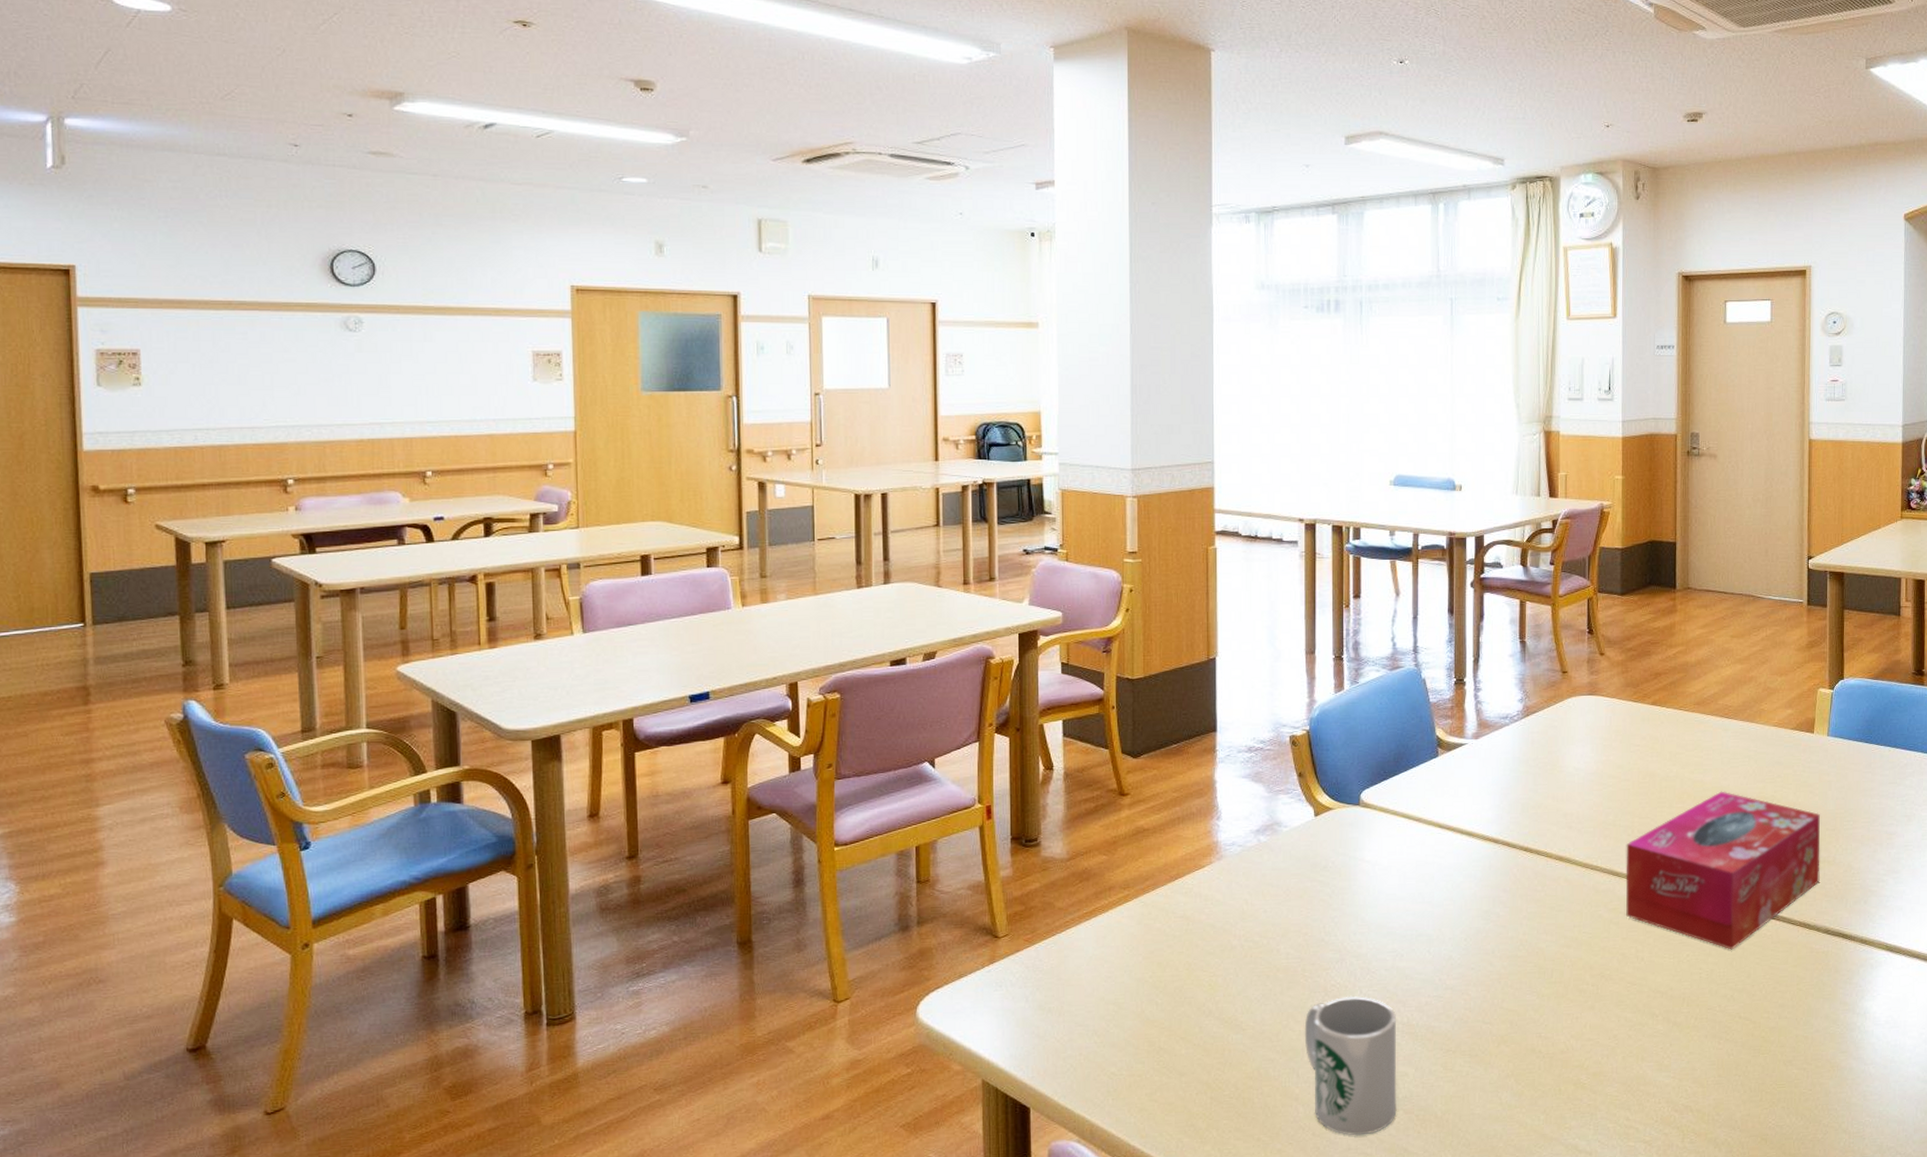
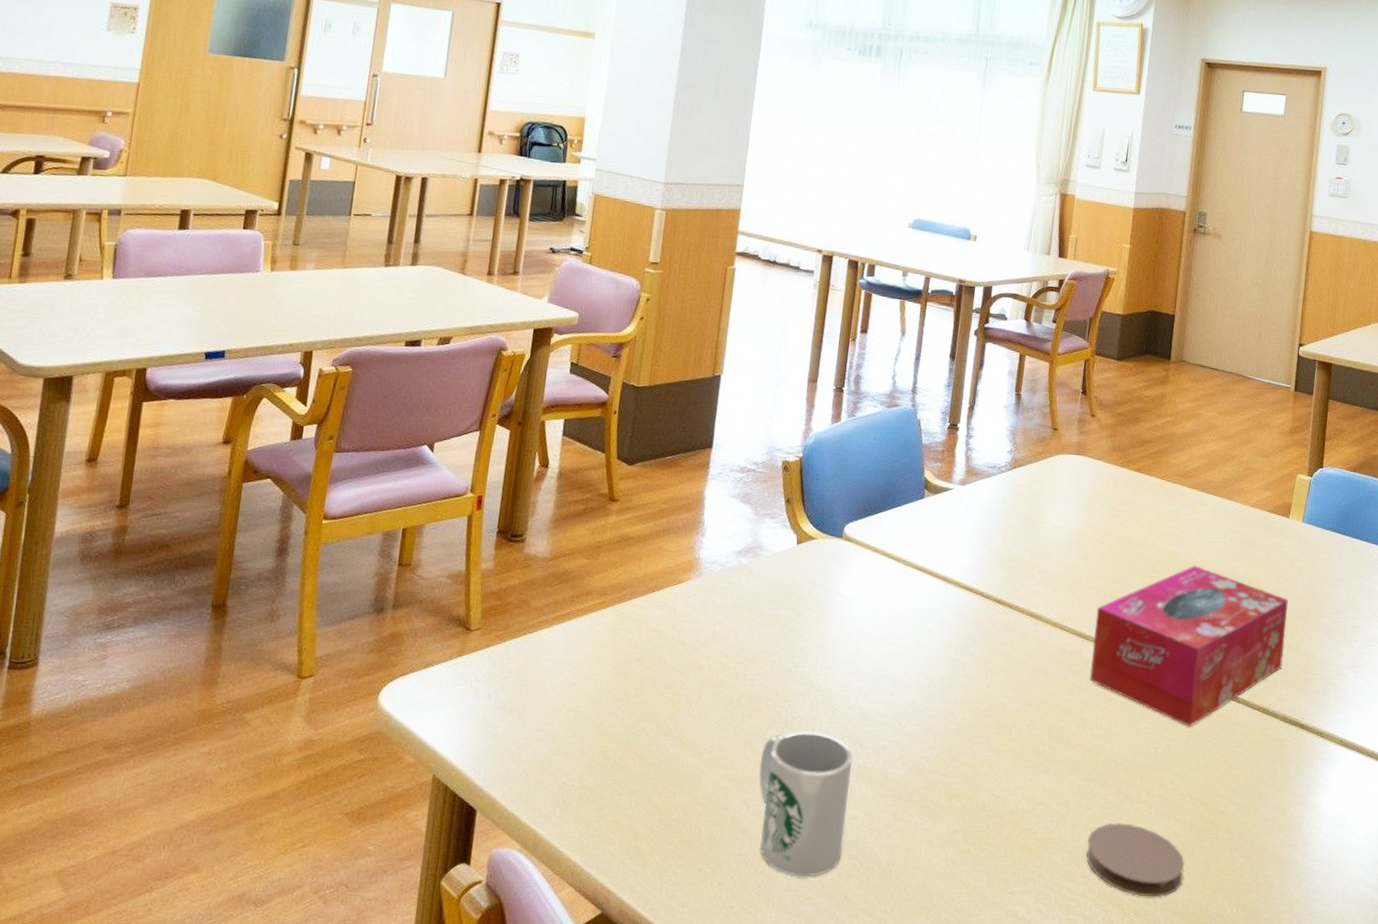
coaster: none [1640,1049,1740,1117] -> present [1086,823,1185,898]

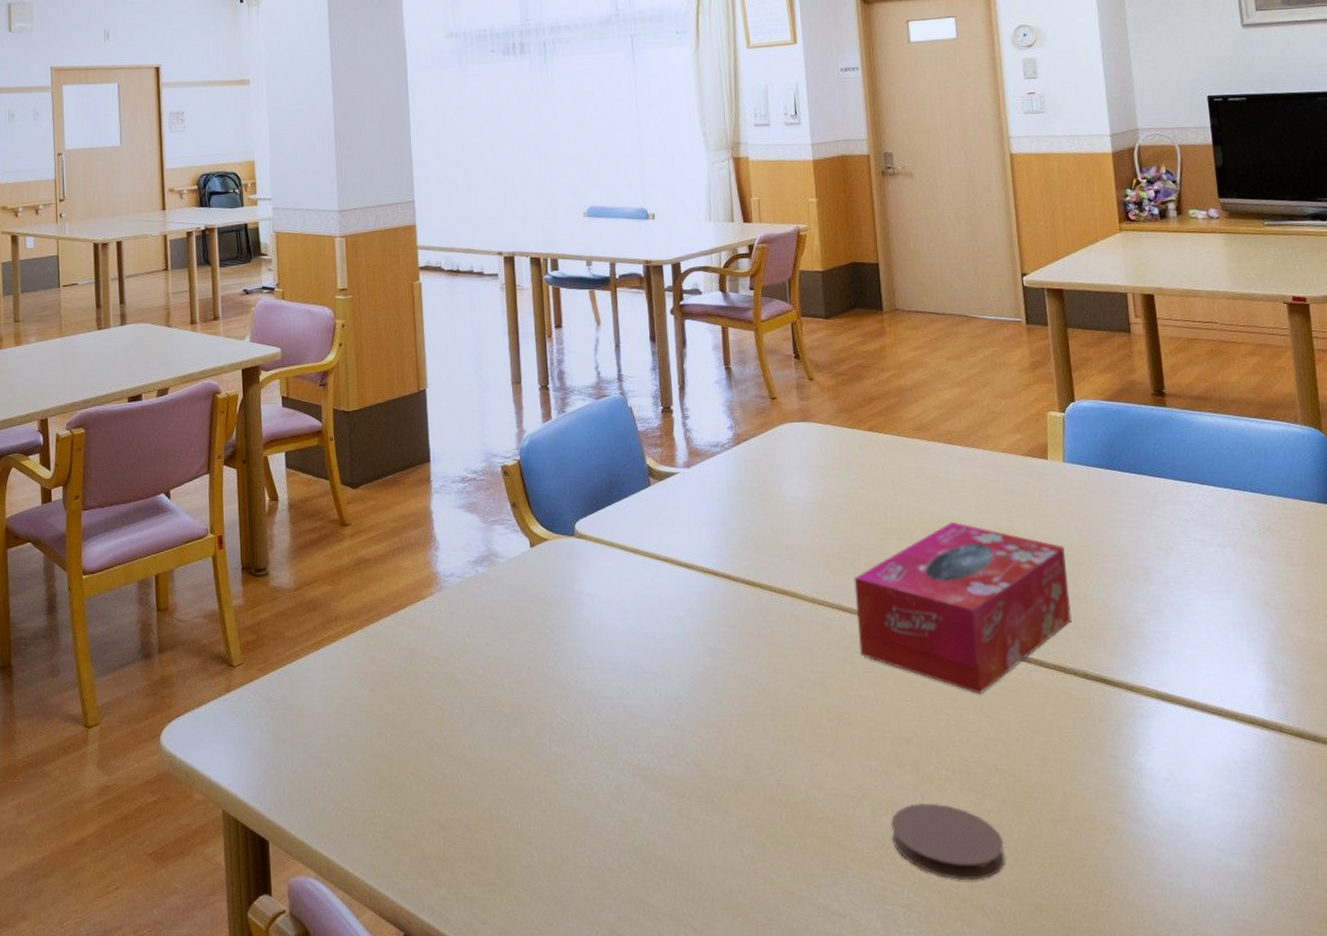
mug: present [759,730,853,877] -> none [533,734,634,885]

